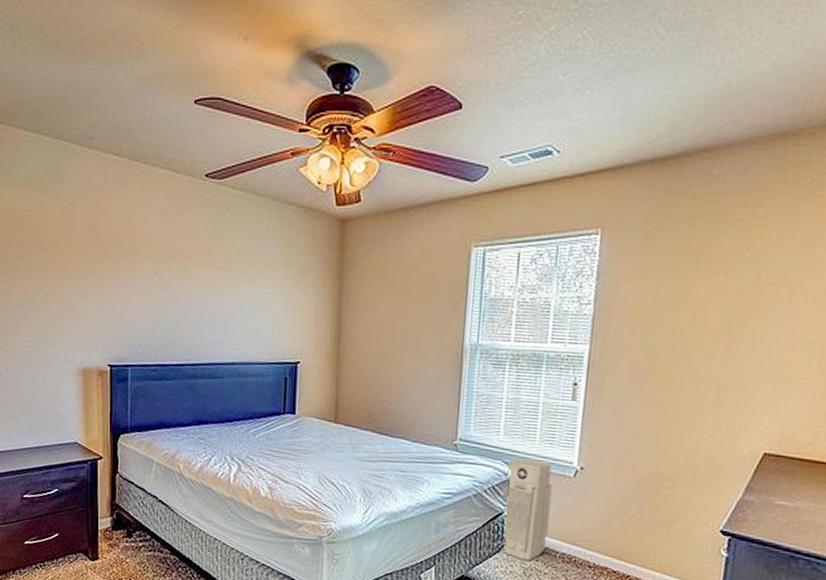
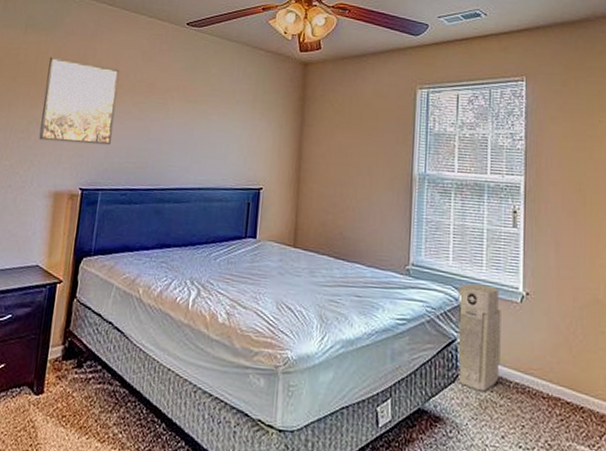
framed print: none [57,220,136,319] -> present [39,57,119,146]

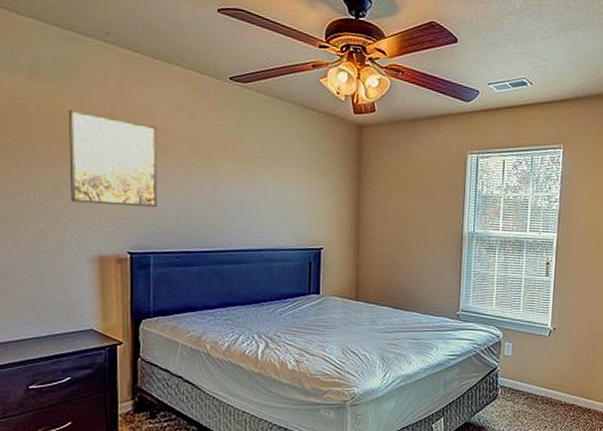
air purifier: present [455,283,501,392] -> none [495,323,533,405]

